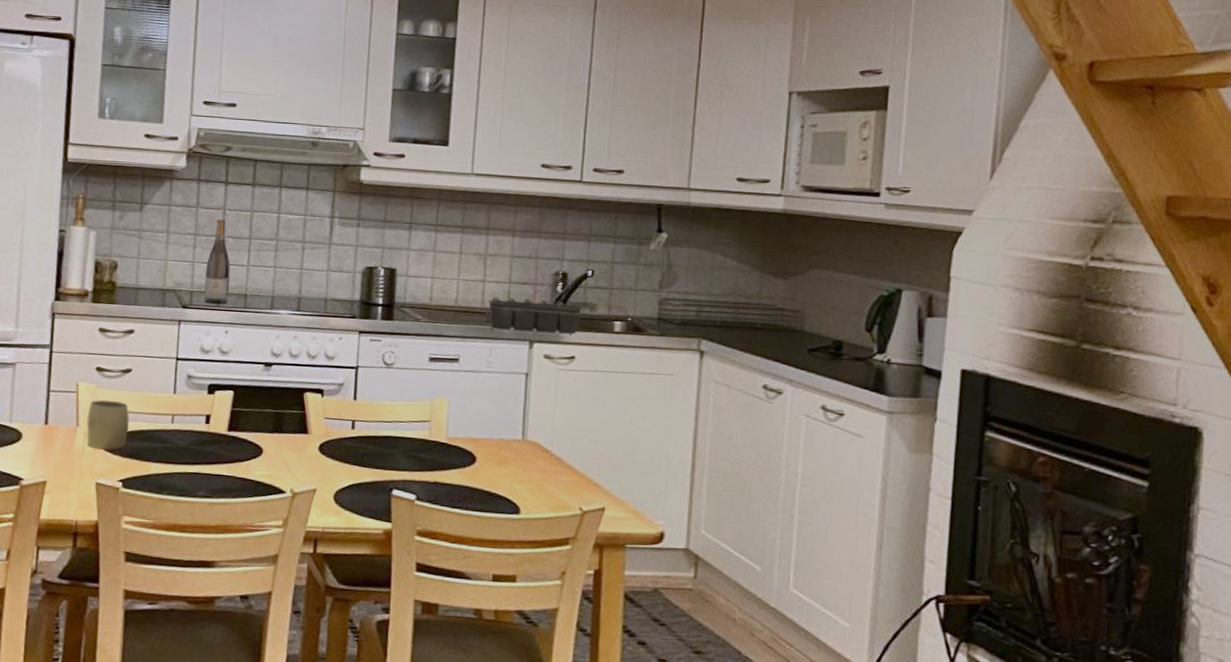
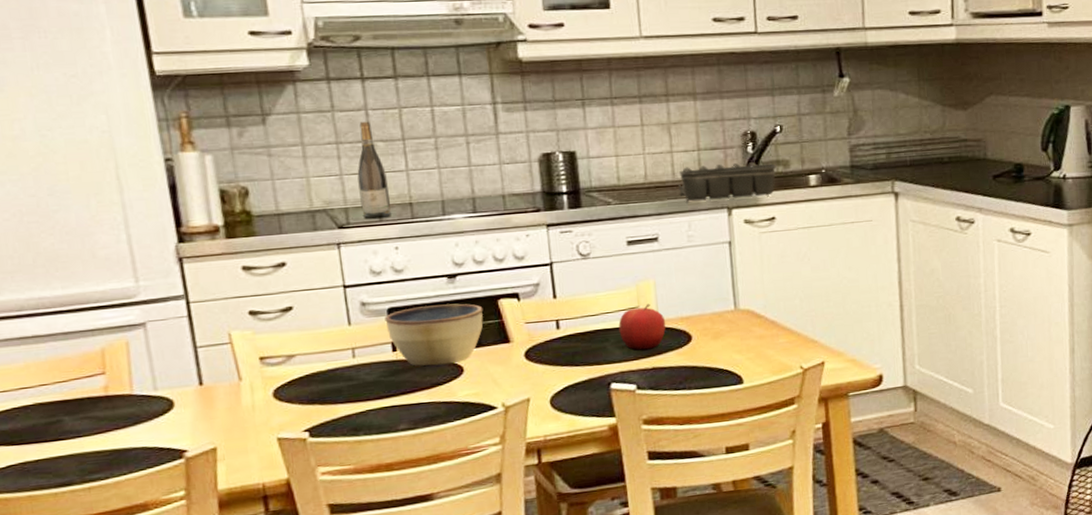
mug: present [86,399,130,451] -> none [249,344,305,402]
bowl: none [204,387,290,444] -> present [384,303,483,367]
fruit: none [408,419,454,465] -> present [618,303,666,352]

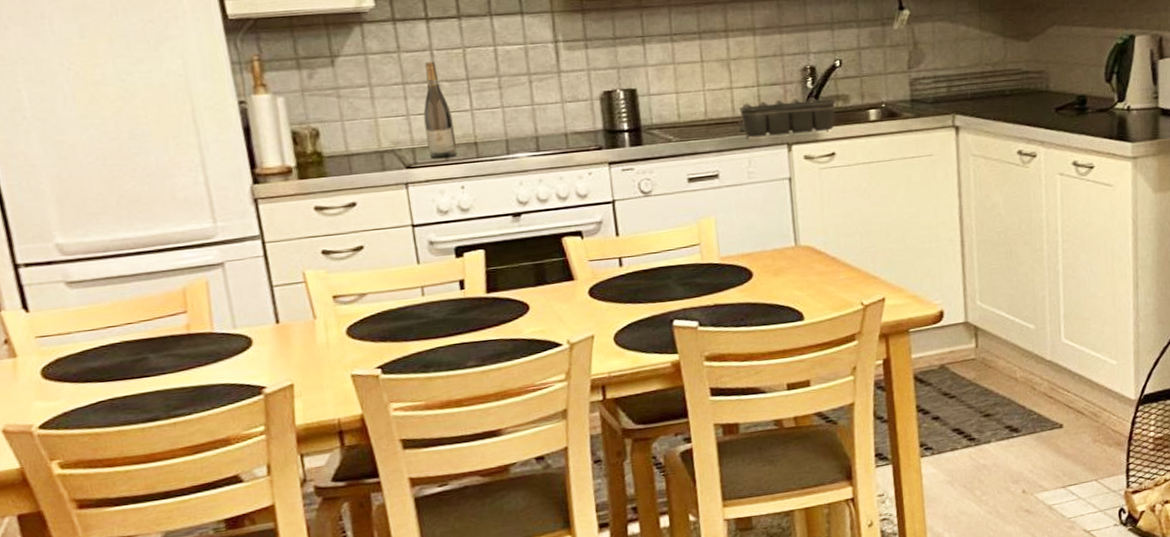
bowl: present [384,303,483,367] -> none [452,242,548,305]
fruit: present [618,303,666,352] -> none [680,240,727,289]

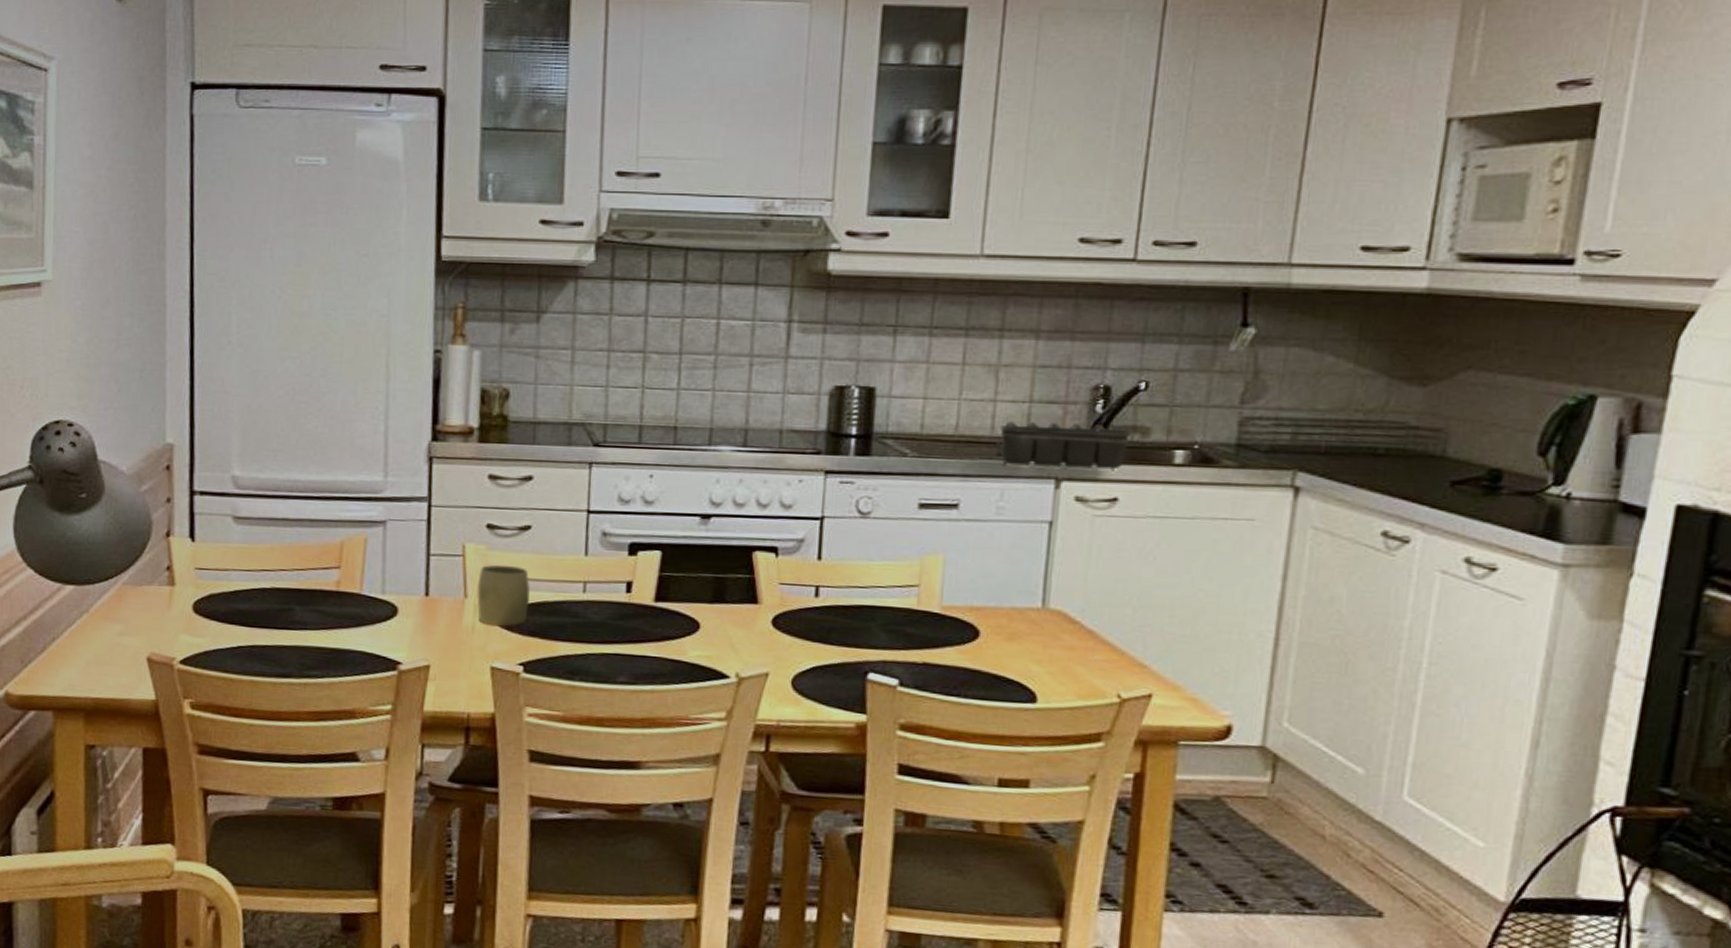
mug: none [323,283,376,340] -> present [477,564,530,628]
wine bottle: present [423,61,457,160] -> none [621,329,656,441]

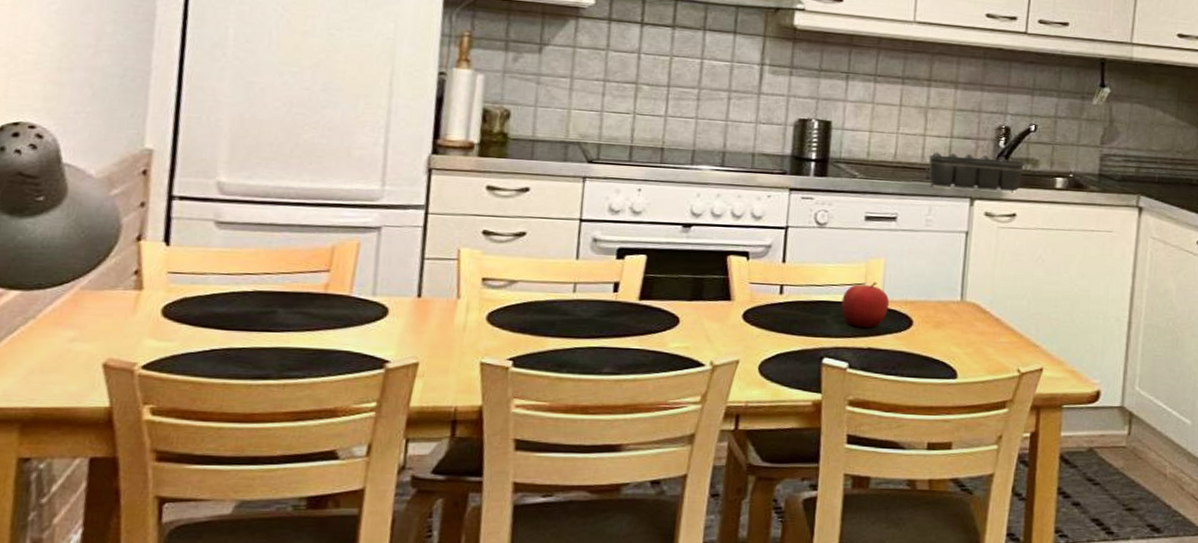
mug: present [477,564,530,628] -> none [469,267,523,326]
fruit: none [889,583,950,641] -> present [841,282,890,330]

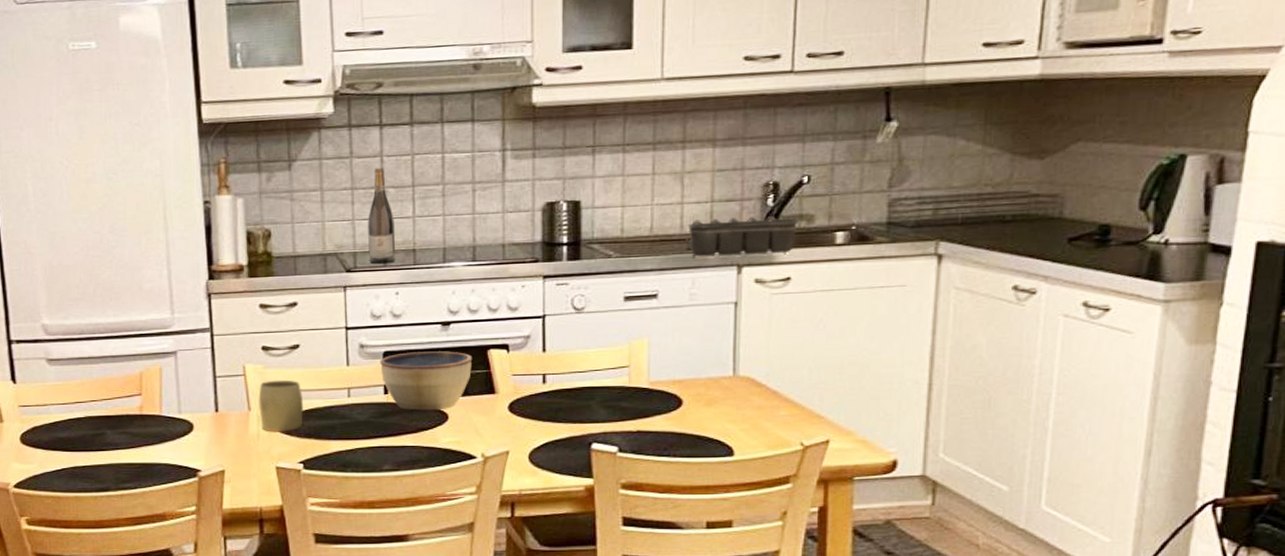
mug: none [469,267,523,326] -> present [258,380,303,433]
bowl: none [612,251,711,314] -> present [380,351,473,411]
wine bottle: none [614,64,646,160] -> present [368,167,396,265]
fruit: present [841,282,890,330] -> none [606,363,657,413]

